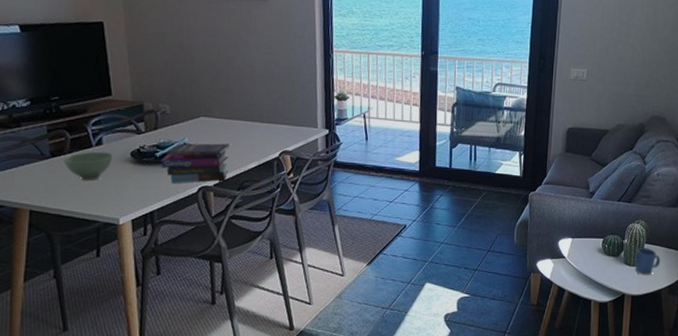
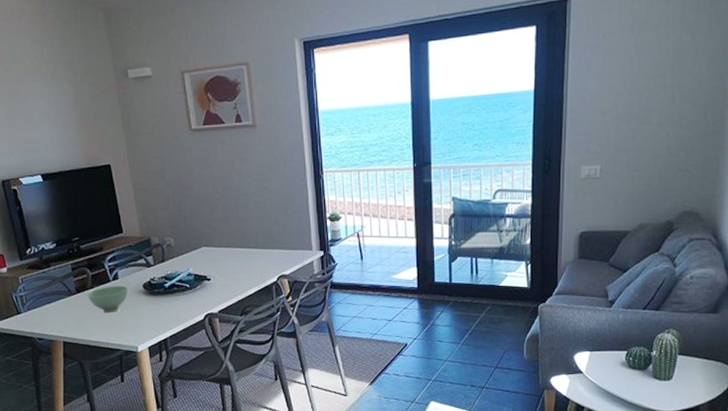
books: present [161,143,230,183] -> none [170,271,231,311]
mug: present [635,248,661,275] -> none [666,360,698,390]

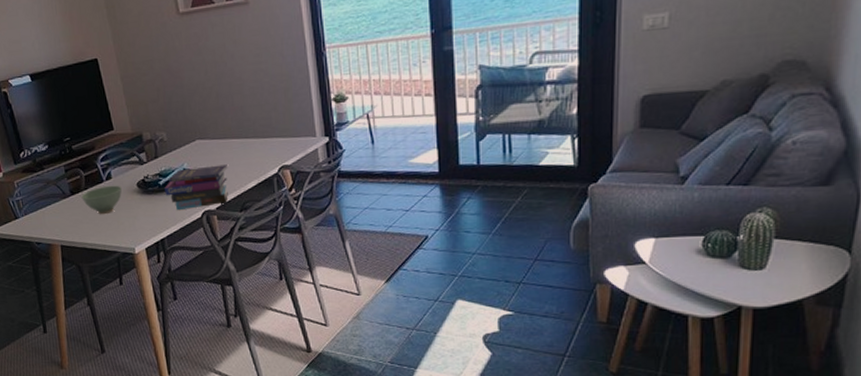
books: none [170,271,231,311] -> present [165,164,228,210]

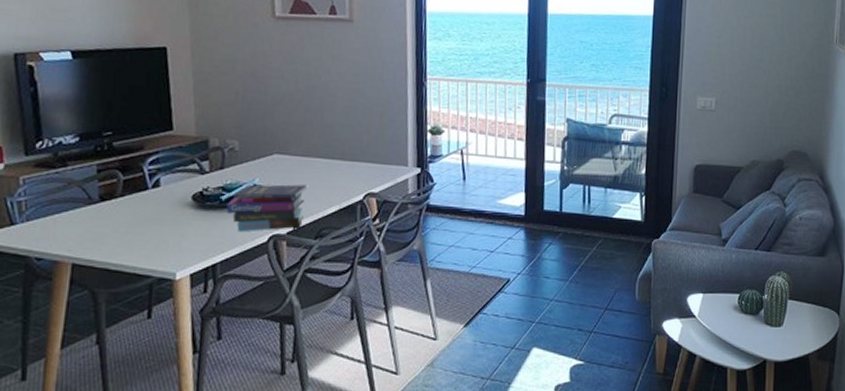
bowl: present [81,185,123,214] -> none [114,194,172,228]

